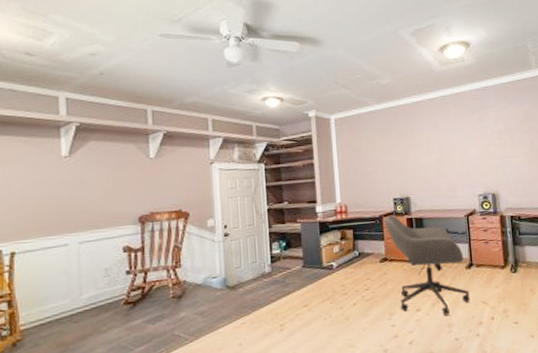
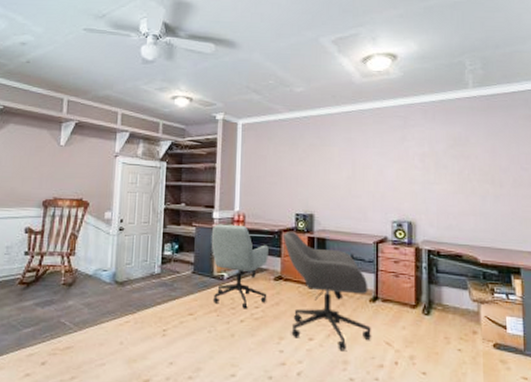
office chair: none [316,216,376,293] -> present [211,224,269,309]

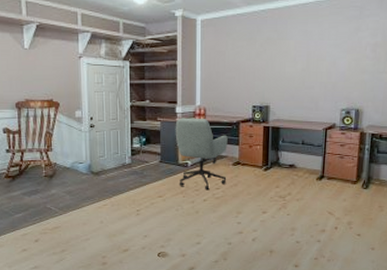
office chair: present [284,231,372,350] -> none [241,121,317,220]

